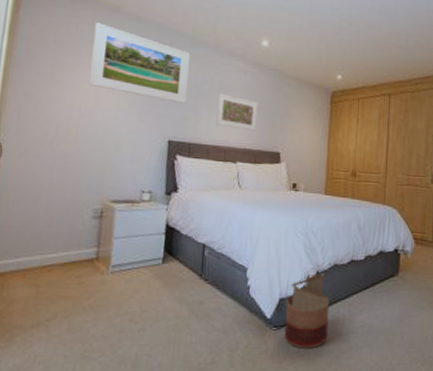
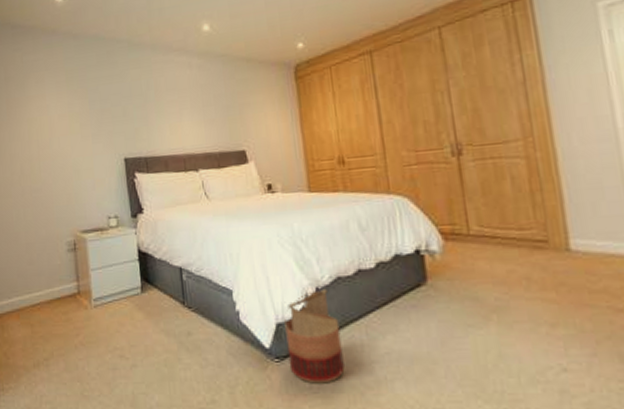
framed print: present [88,22,191,103] -> none [36,50,135,116]
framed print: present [216,93,258,131] -> none [166,95,213,133]

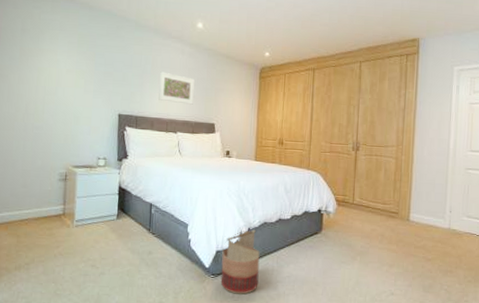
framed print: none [166,95,213,133] -> present [158,71,195,105]

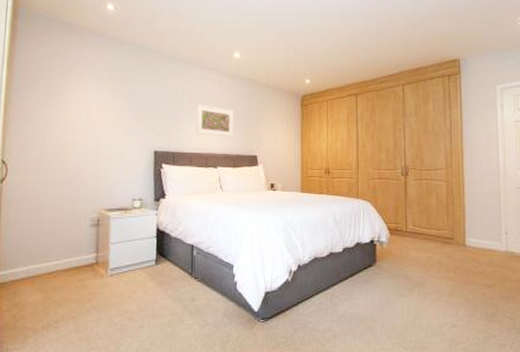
basket: present [220,229,260,294] -> none [271,266,312,339]

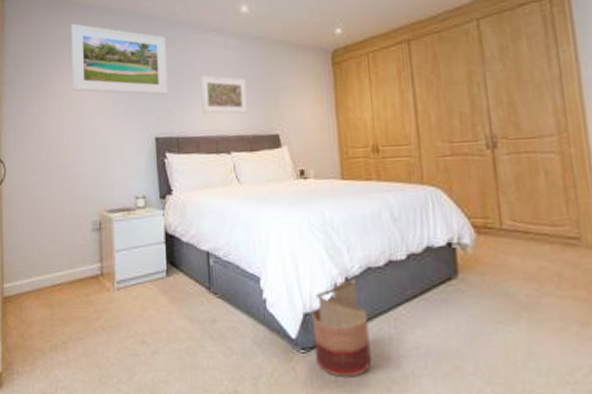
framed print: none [80,48,170,116] -> present [71,24,168,95]
basket: none [271,266,312,339] -> present [312,279,372,377]

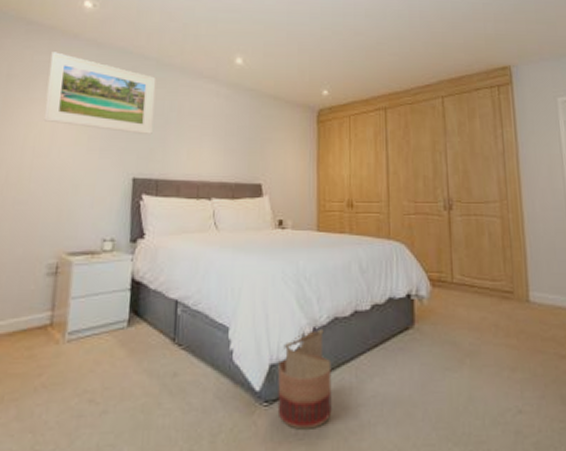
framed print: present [201,75,247,114] -> none [186,120,234,161]

